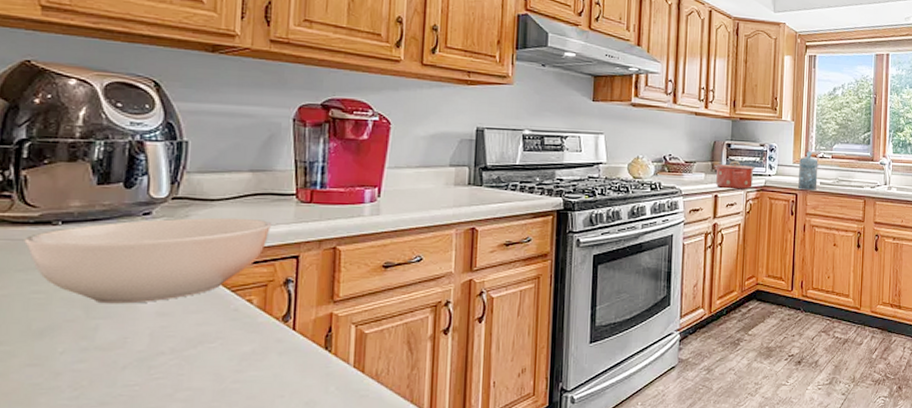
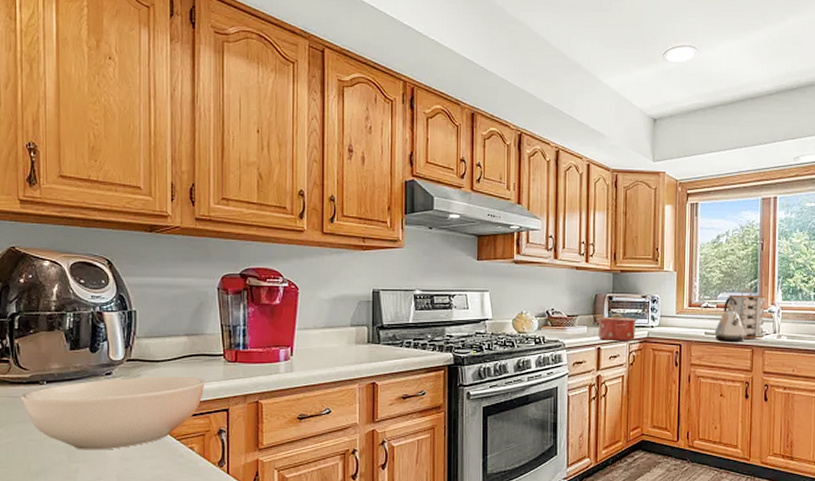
canister: present [797,151,819,191] -> none [681,301,703,341]
kettle: none [829,147,858,194] -> present [714,296,745,343]
spice rack: none [841,139,878,191] -> present [726,287,766,340]

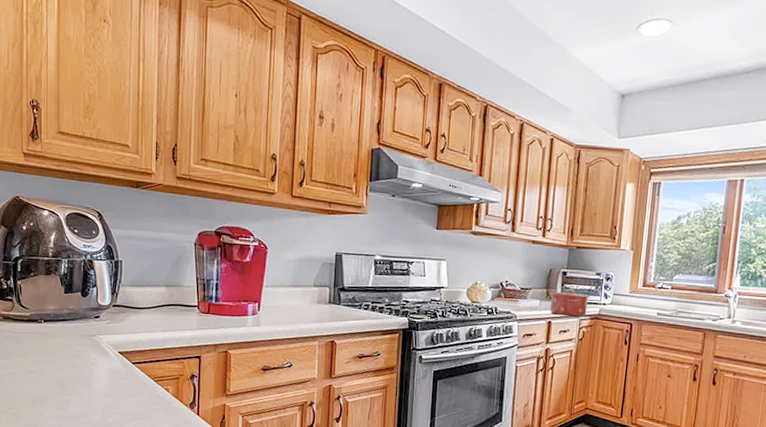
bowl: present [20,376,205,450] -> none [22,322,180,386]
kettle: present [714,296,745,343] -> none [667,278,699,326]
spice rack: present [726,287,766,340] -> none [681,270,723,324]

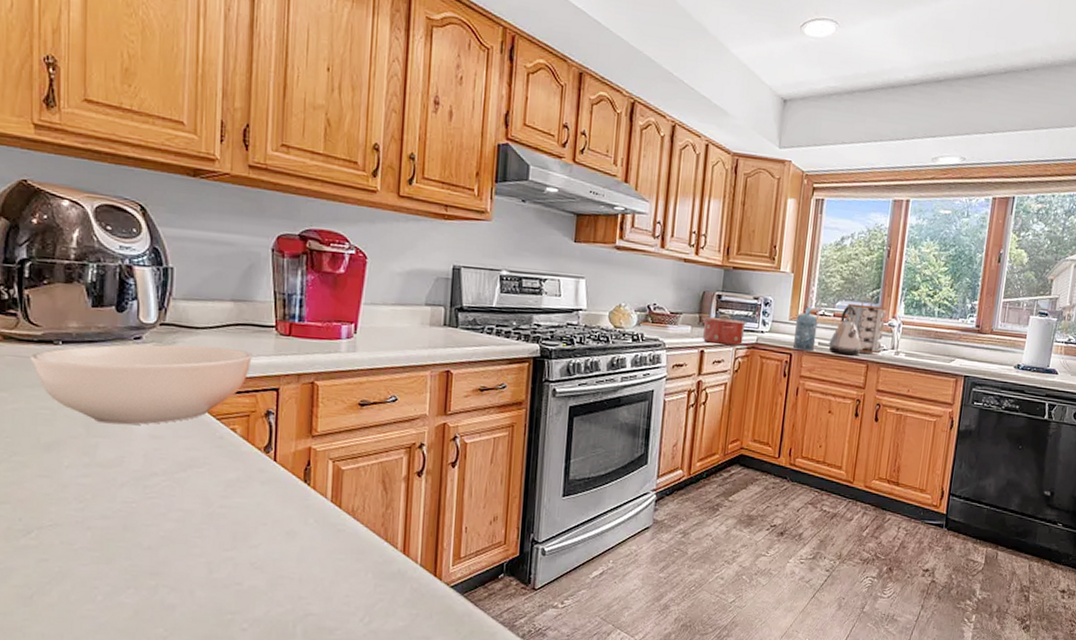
bowl: none [22,322,180,386] -> present [30,344,252,425]
canister: none [632,281,657,322] -> present [792,307,818,352]
kettle: none [667,278,699,326] -> present [828,304,862,357]
spice rack: none [681,270,723,324] -> present [843,297,887,355]

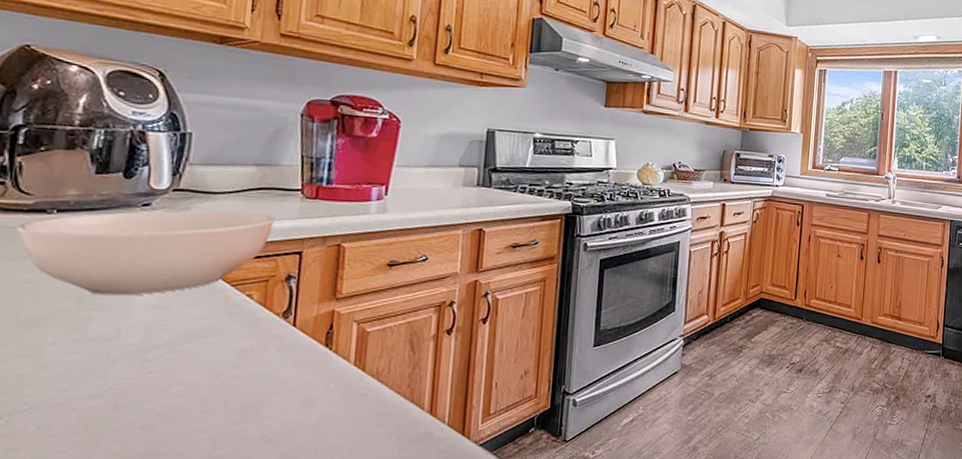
casserole: present [702,313,747,347] -> none [723,170,764,199]
canister: present [792,307,818,352] -> none [804,163,825,203]
kettle: present [828,304,862,357] -> none [835,160,863,207]
spice rack: present [843,297,887,355] -> none [847,153,883,204]

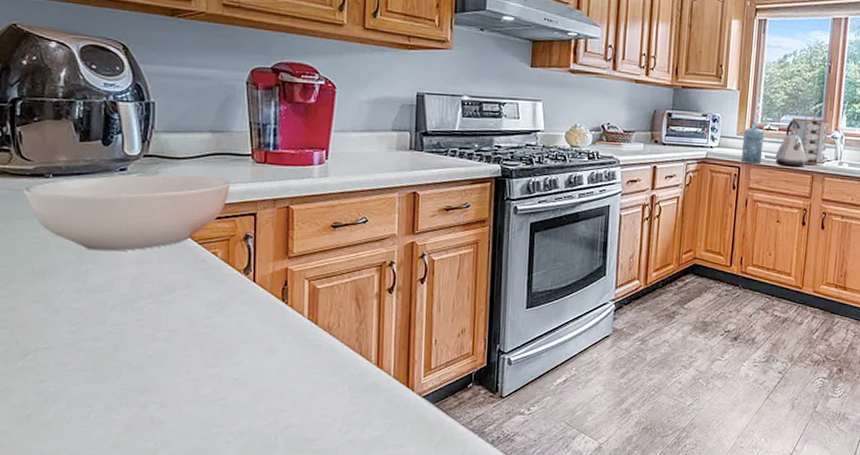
canister: none [804,163,825,203] -> present [740,122,764,165]
kettle: none [835,160,863,207] -> present [775,119,807,169]
spice rack: none [847,153,883,204] -> present [788,111,830,166]

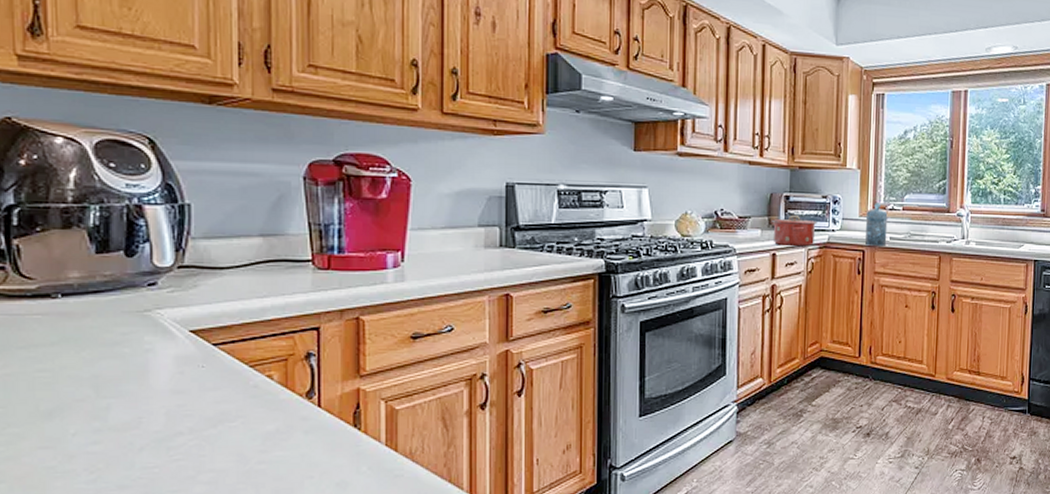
bowl: present [23,175,230,252] -> none [23,287,287,382]
casserole: none [654,130,697,162] -> present [772,214,818,247]
kettle: present [775,119,807,169] -> none [900,197,933,250]
spice rack: present [788,111,830,166] -> none [913,188,954,246]

